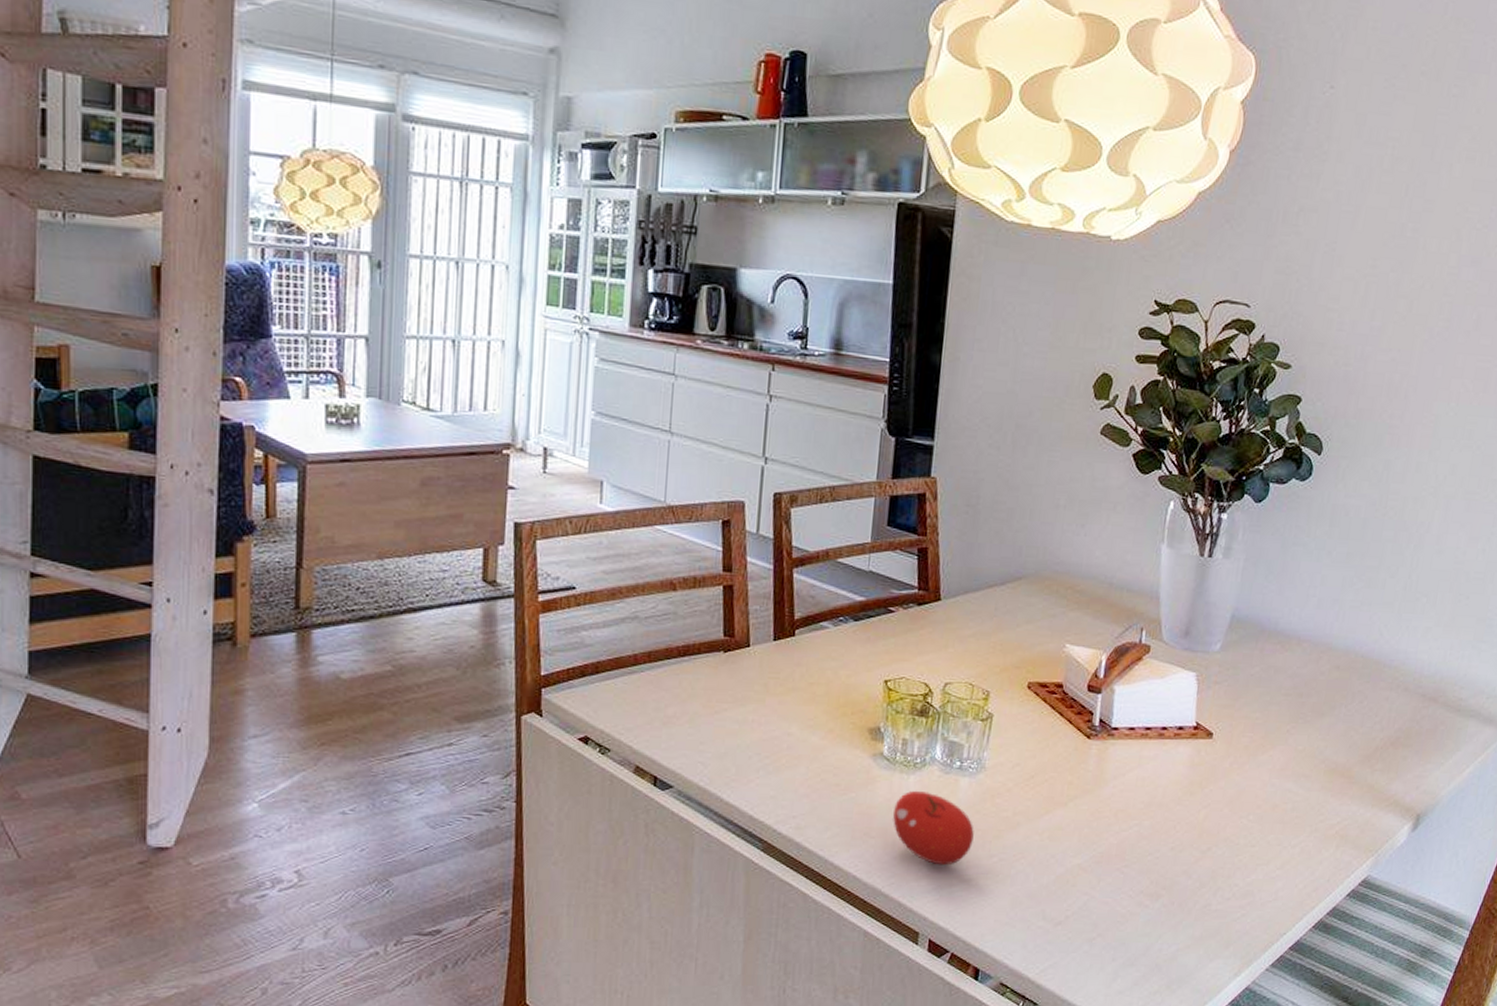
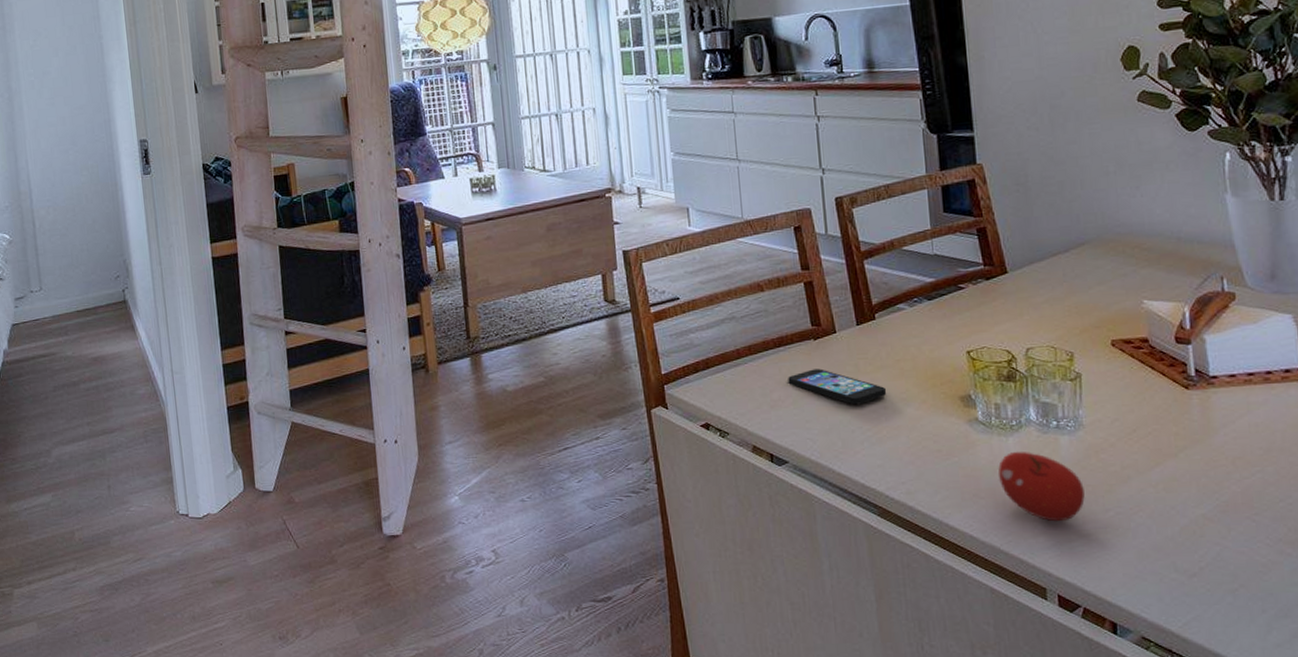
smartphone: none [687,685,794,729] -> present [788,368,887,405]

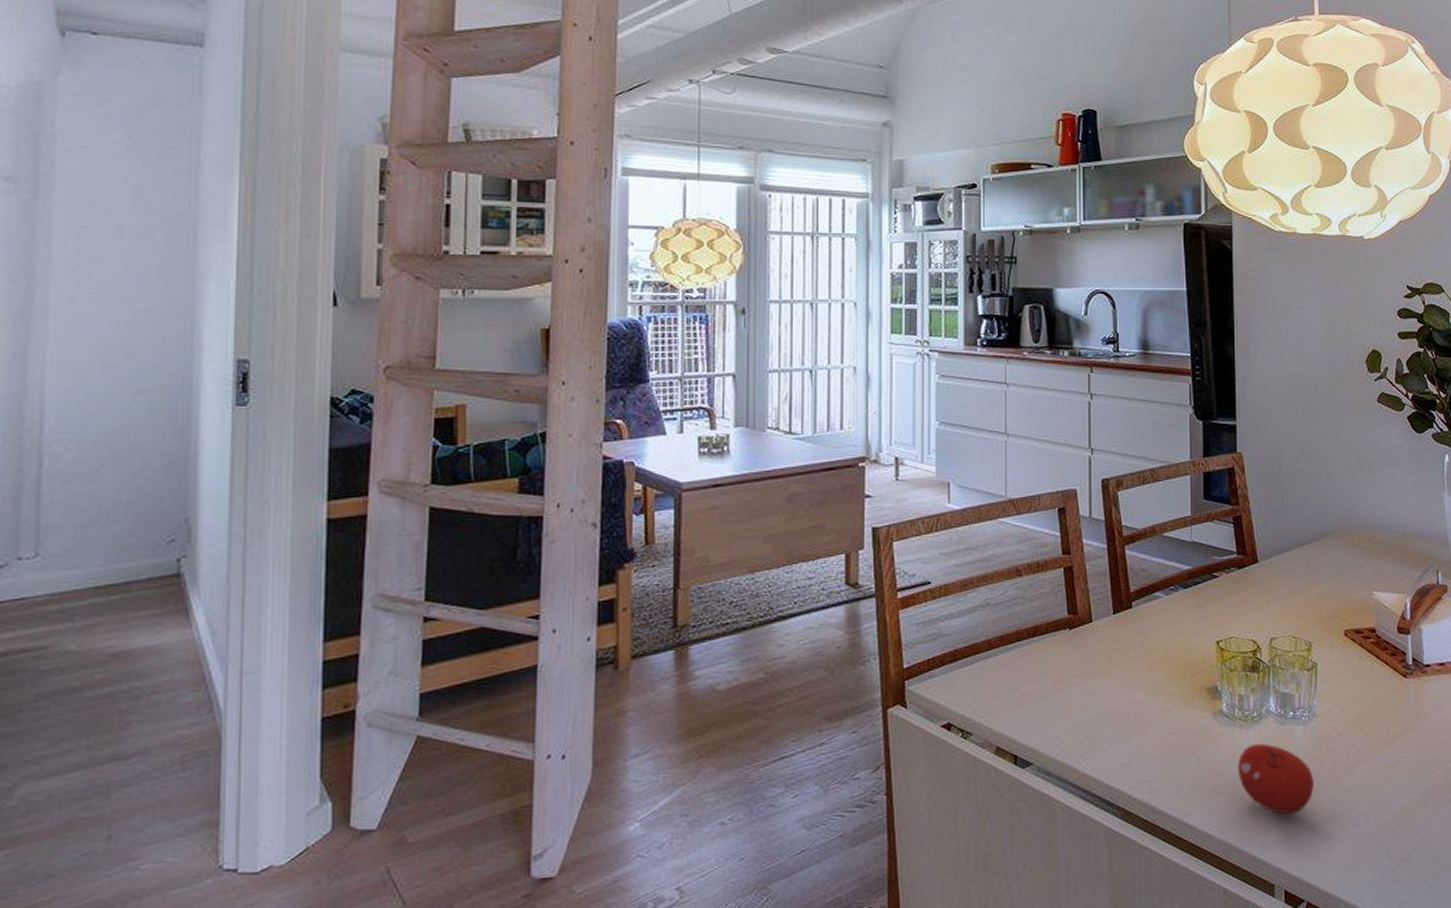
smartphone: present [788,368,887,405] -> none [1039,660,1138,699]

